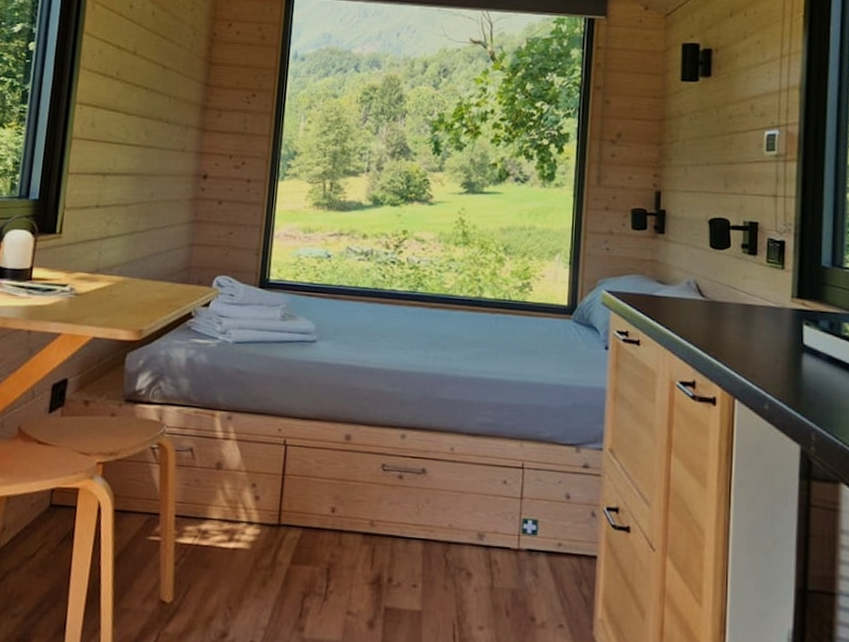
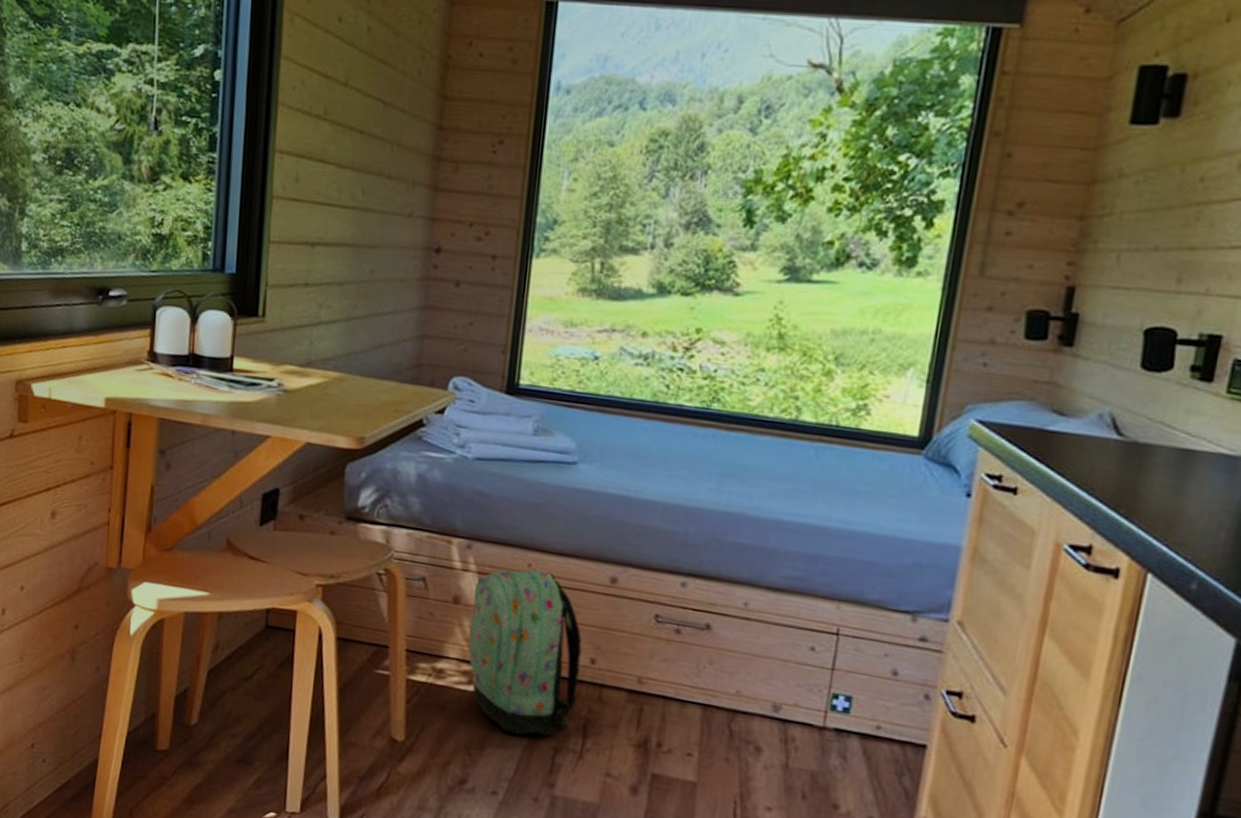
backpack: none [229,434,324,584] -> present [468,568,582,737]

